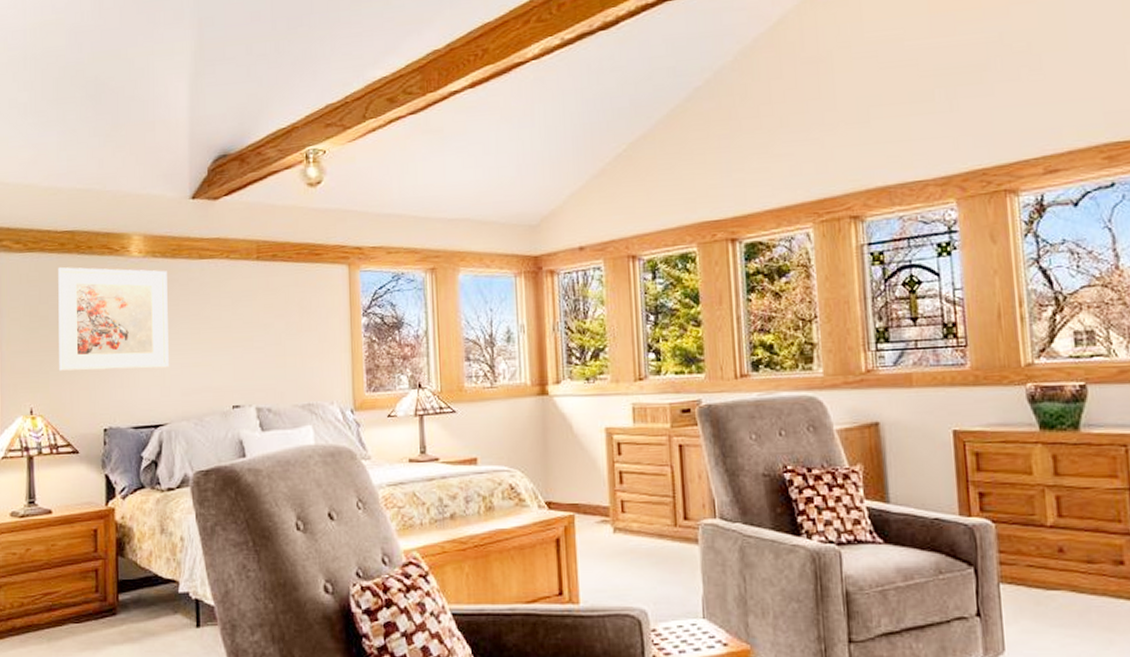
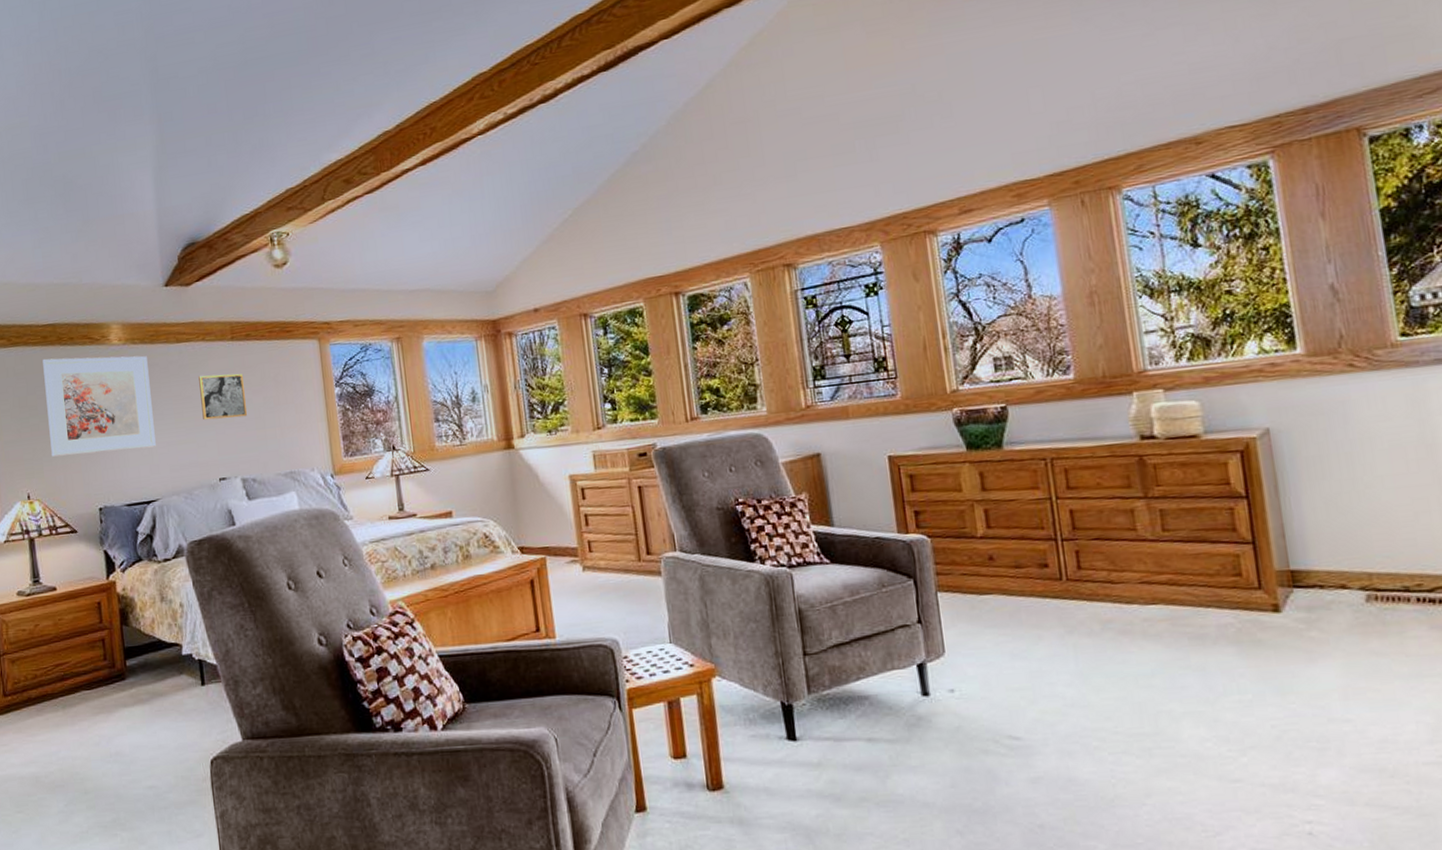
wall art: none [219,294,267,343] -> present [198,373,247,420]

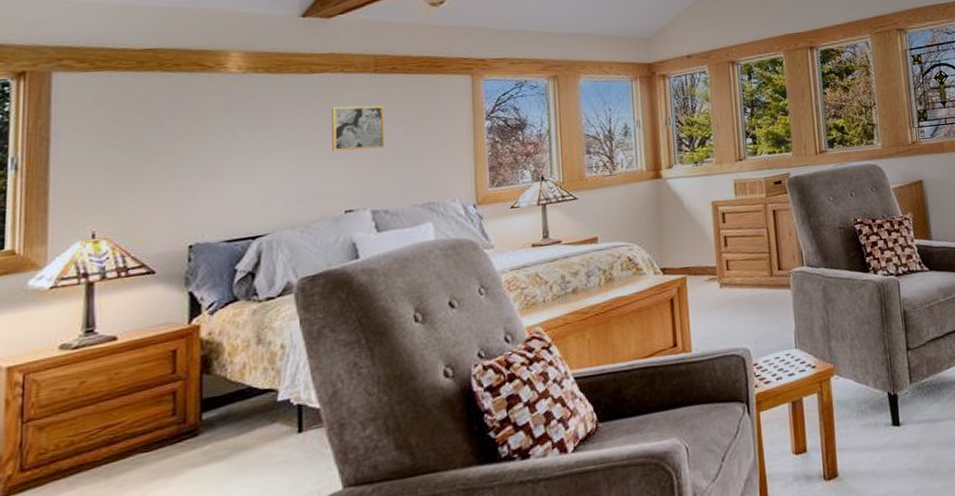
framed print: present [42,356,156,457] -> none [132,85,271,191]

